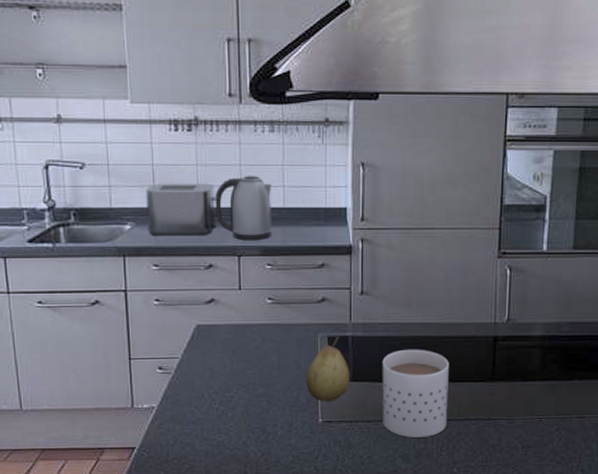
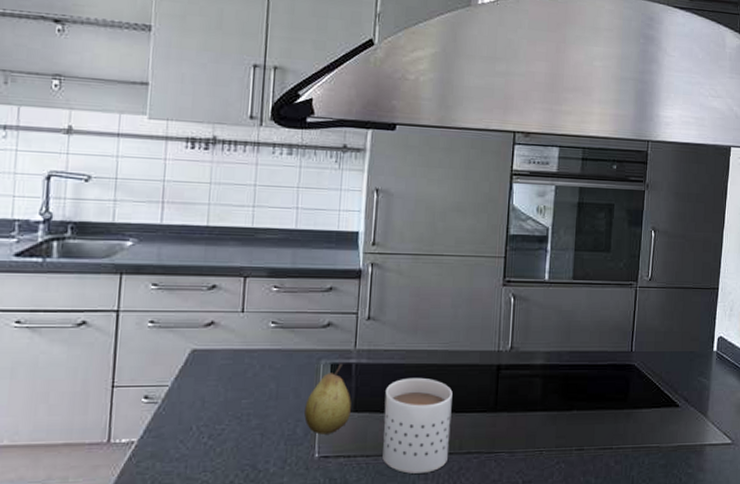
toaster: present [146,183,217,236] -> none [150,199,227,255]
kettle: present [215,175,272,240] -> none [224,195,286,261]

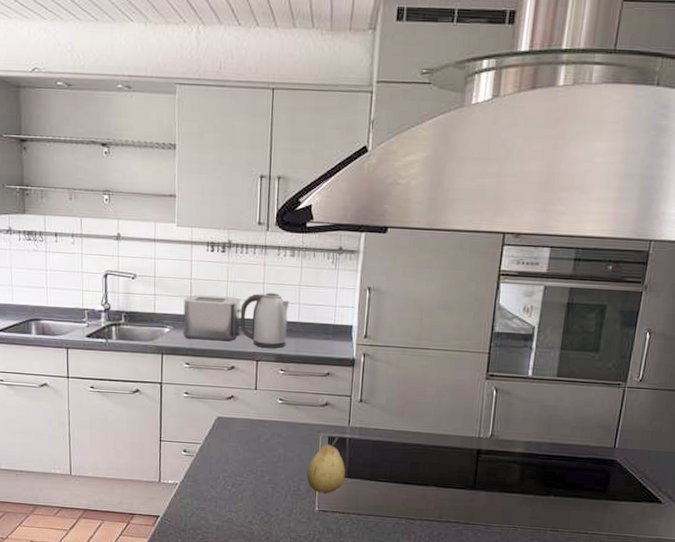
toaster: none [150,199,227,255] -> present [183,295,242,342]
kettle: none [224,195,286,261] -> present [240,292,290,348]
mug: present [382,377,453,474] -> none [371,453,435,534]

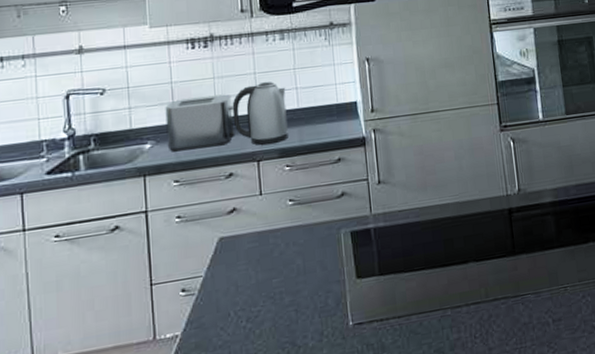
fruit: present [307,436,346,494] -> none [332,229,377,303]

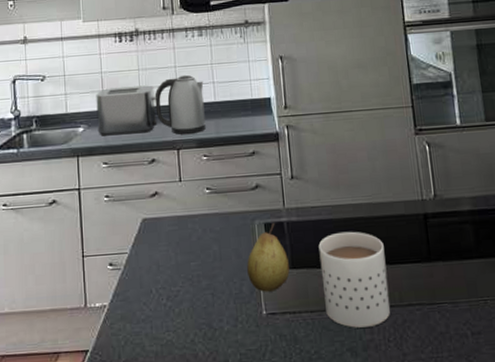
fruit: none [332,229,377,303] -> present [247,222,290,292]
mug: none [406,232,477,329] -> present [318,231,391,328]

